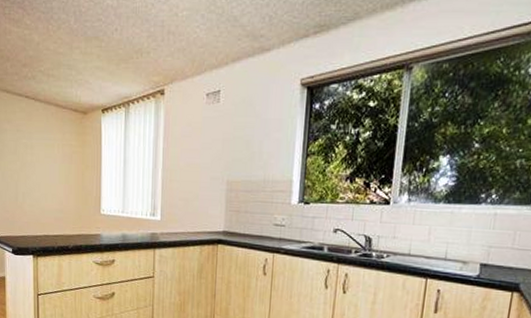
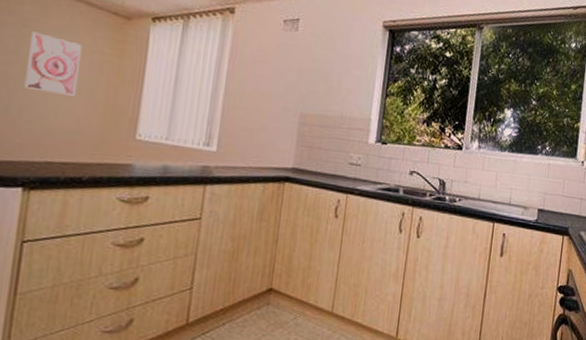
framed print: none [23,134,56,183] -> present [24,31,82,96]

